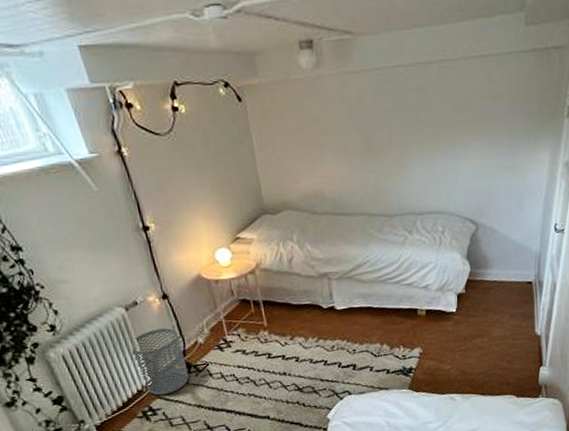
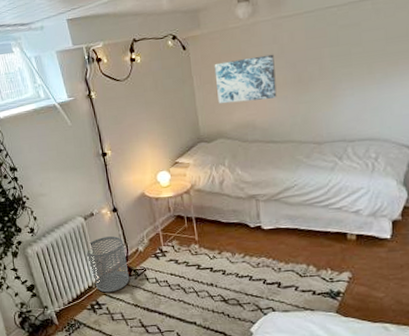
wall art: none [276,114,346,170] -> present [214,54,277,104]

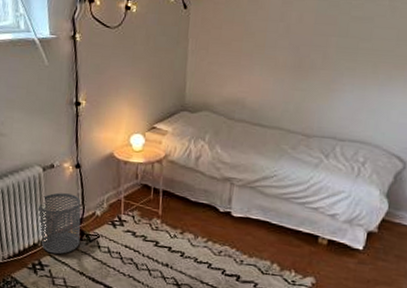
wall art: present [214,54,277,104] -> none [210,29,278,79]

